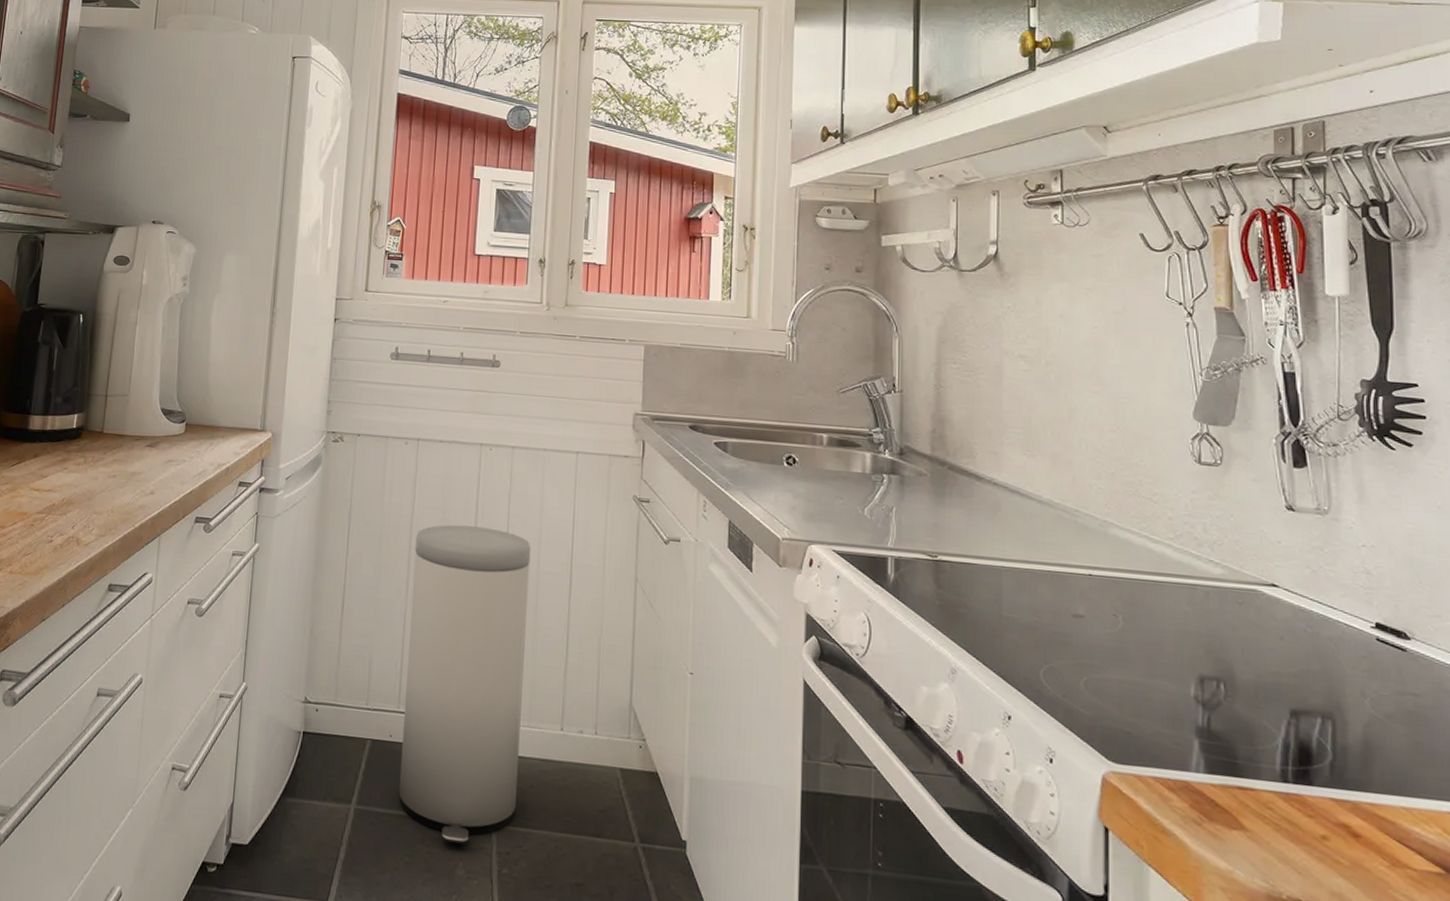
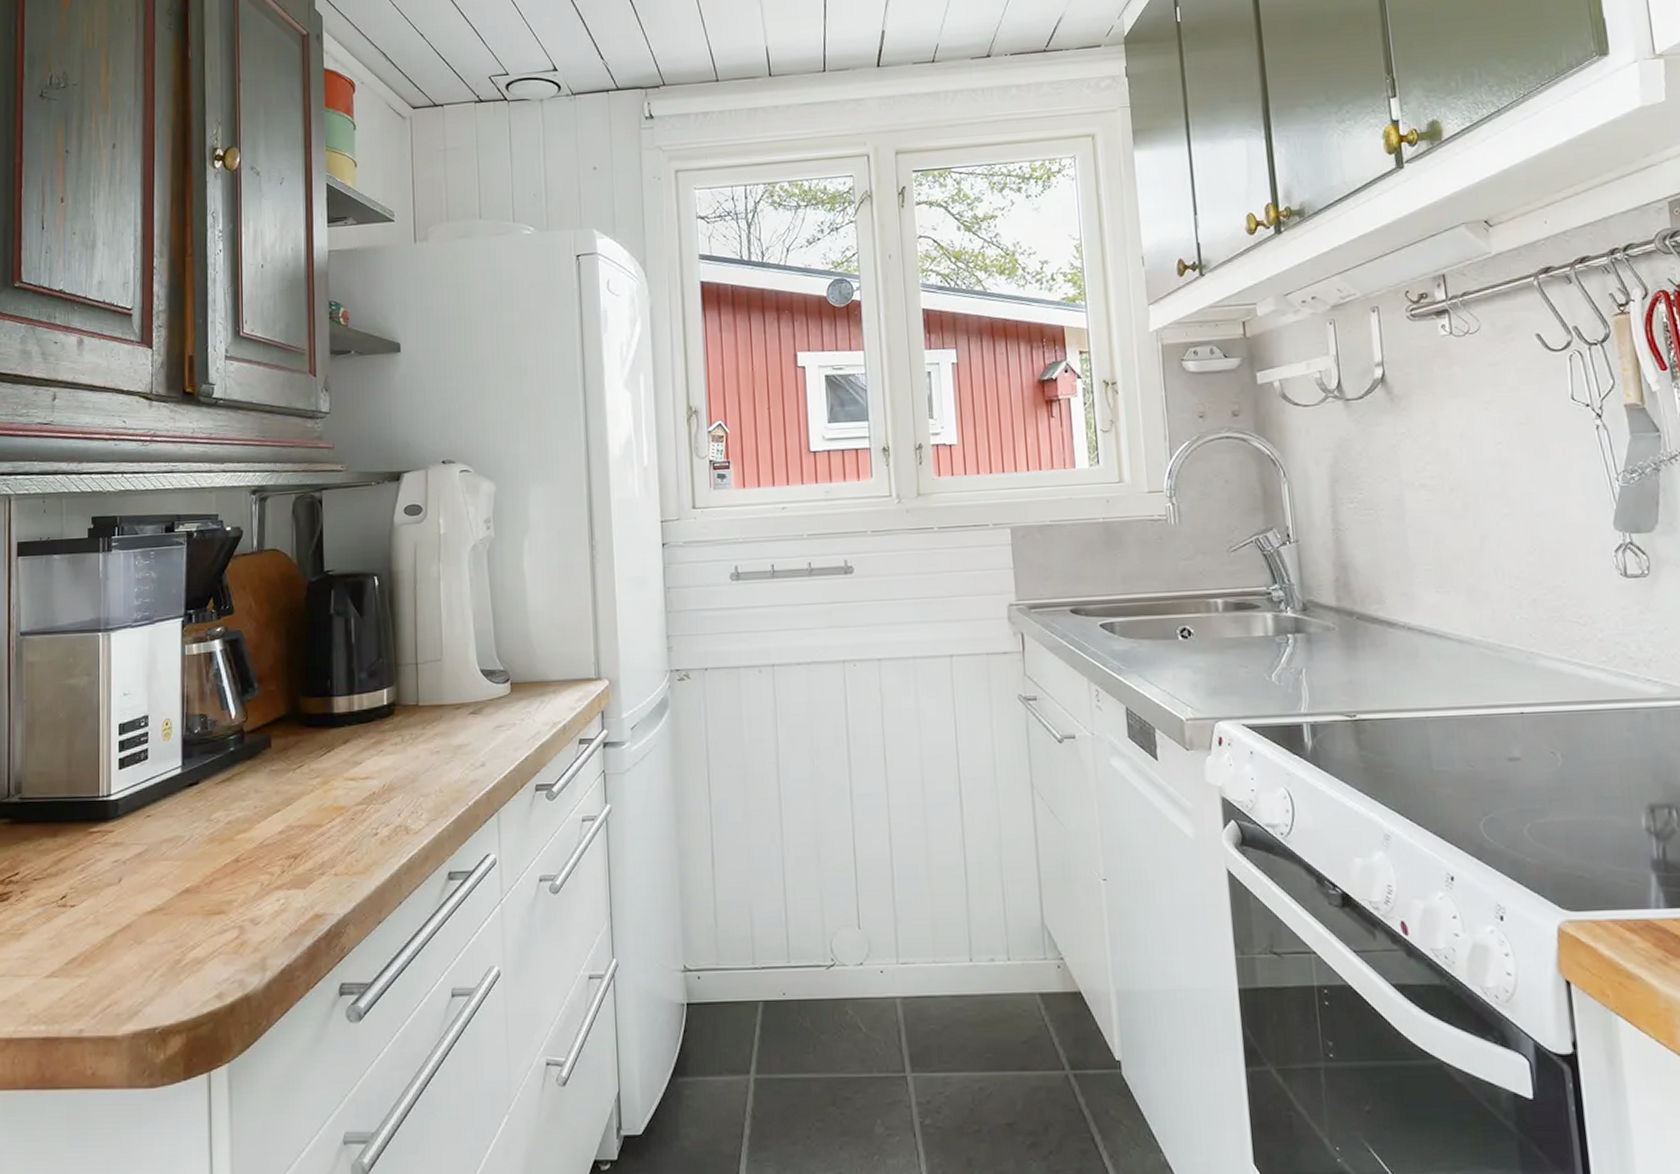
pedal bin: present [398,525,531,844] -> none [783,752,931,1100]

